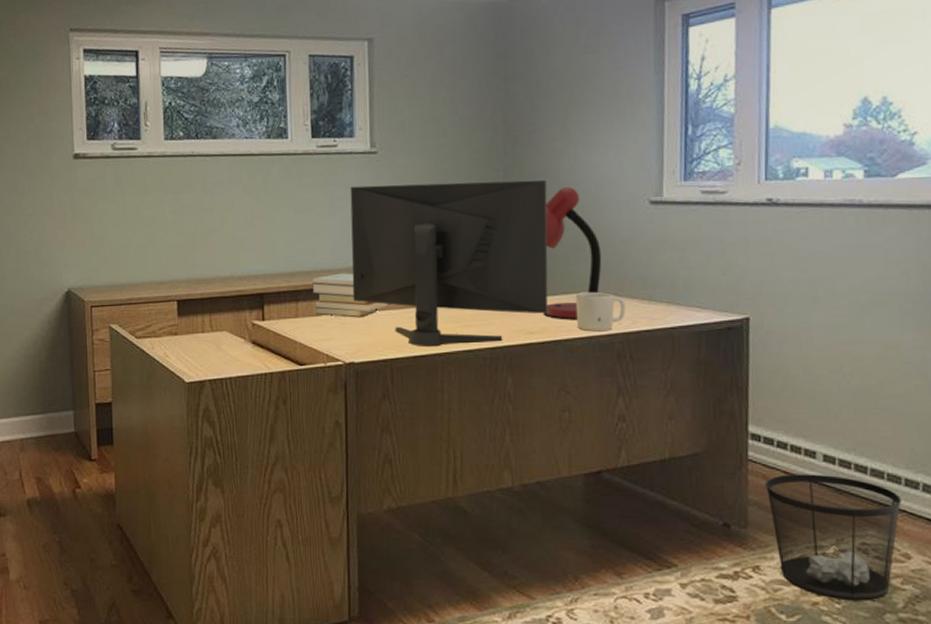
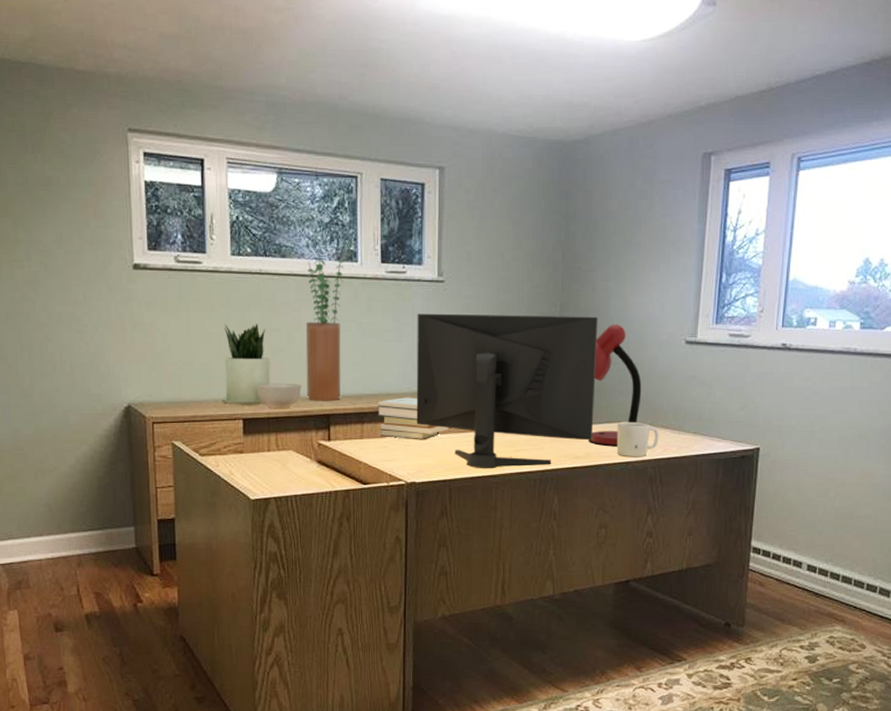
planter: none [156,205,205,287] -> present [222,323,271,405]
bowl: none [190,263,235,289] -> present [256,383,302,409]
vase: none [237,129,275,280] -> present [305,252,344,401]
waste bin: present [765,474,902,601] -> none [761,581,863,684]

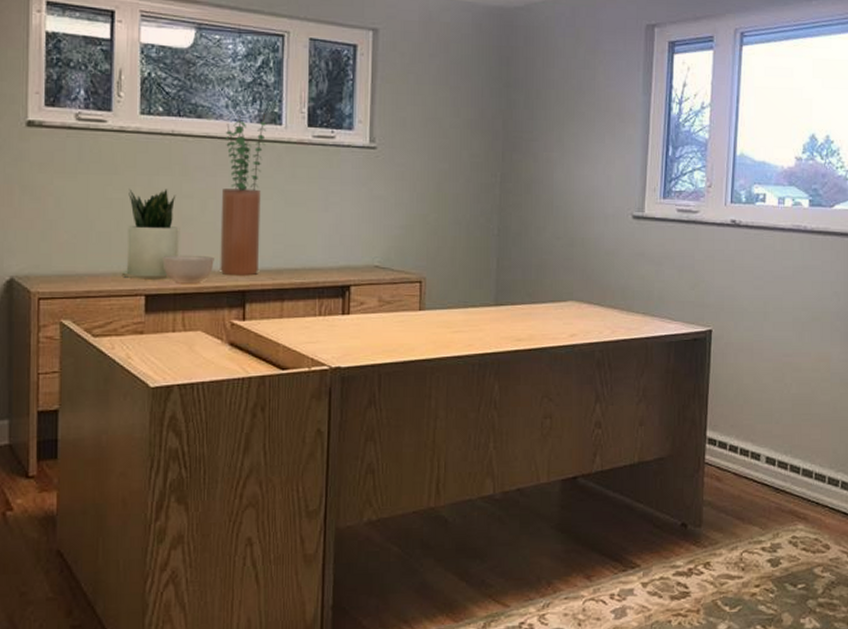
books: present [377,397,450,440] -> none [299,272,380,320]
computer monitor: present [416,313,598,469] -> none [343,181,541,353]
desk lamp: present [589,324,642,447] -> none [532,196,588,328]
mug: present [616,422,659,458] -> none [561,302,606,340]

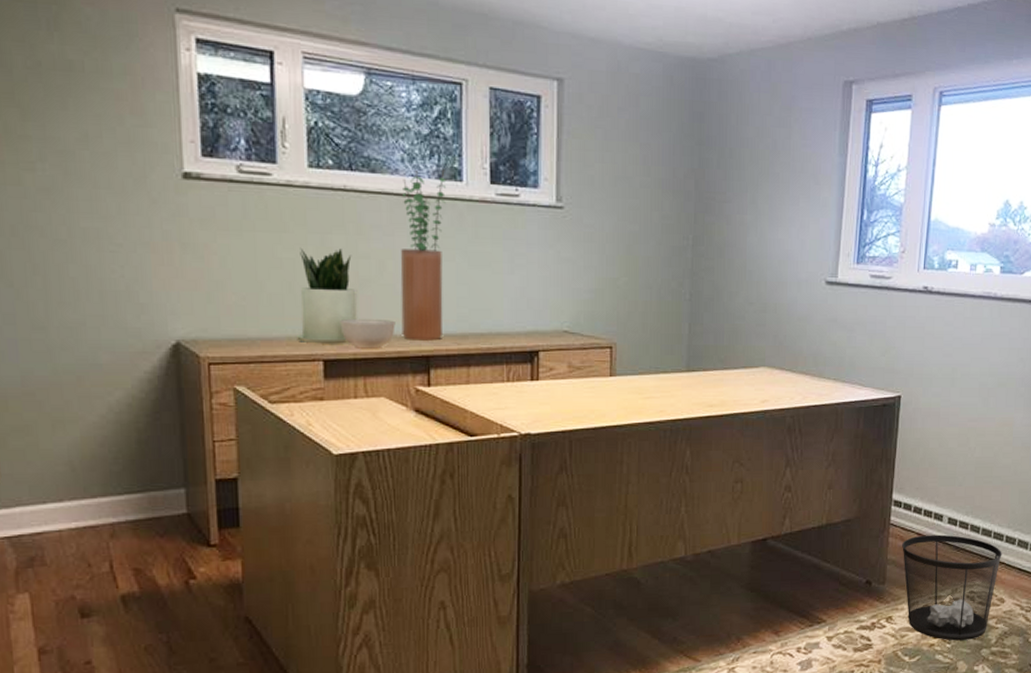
waste bin: none [718,475,825,590] -> present [902,534,1002,641]

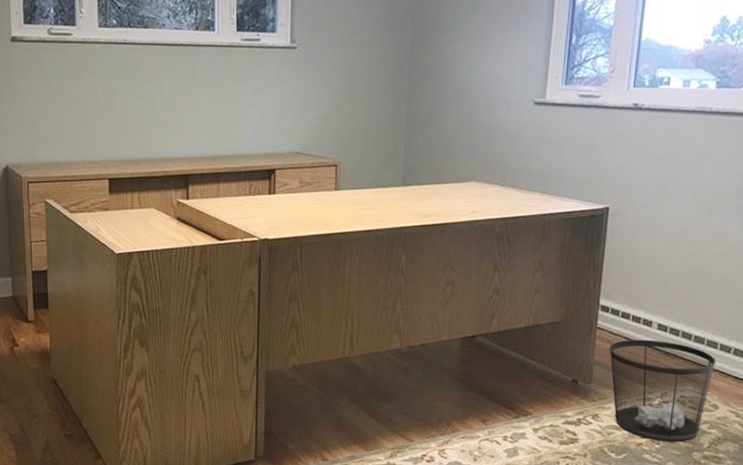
planter: present [297,247,359,344] -> none [89,90,135,166]
bowl: present [340,318,395,349] -> none [121,145,162,169]
vase: present [400,169,447,341] -> none [166,22,202,162]

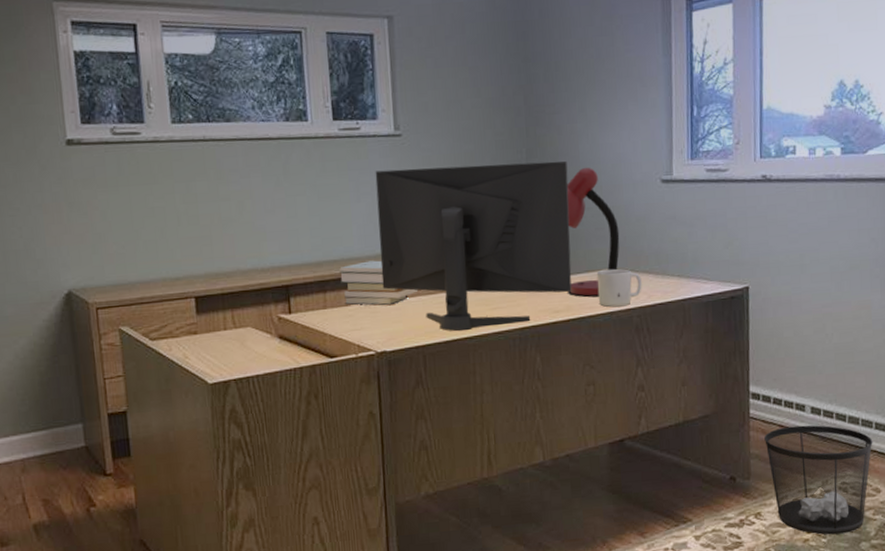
books: none [232,158,301,199] -> present [339,260,419,306]
computer monitor: none [269,78,446,227] -> present [375,161,572,332]
desk lamp: none [436,86,490,206] -> present [567,167,620,298]
mug: none [463,182,506,216] -> present [596,269,642,308]

